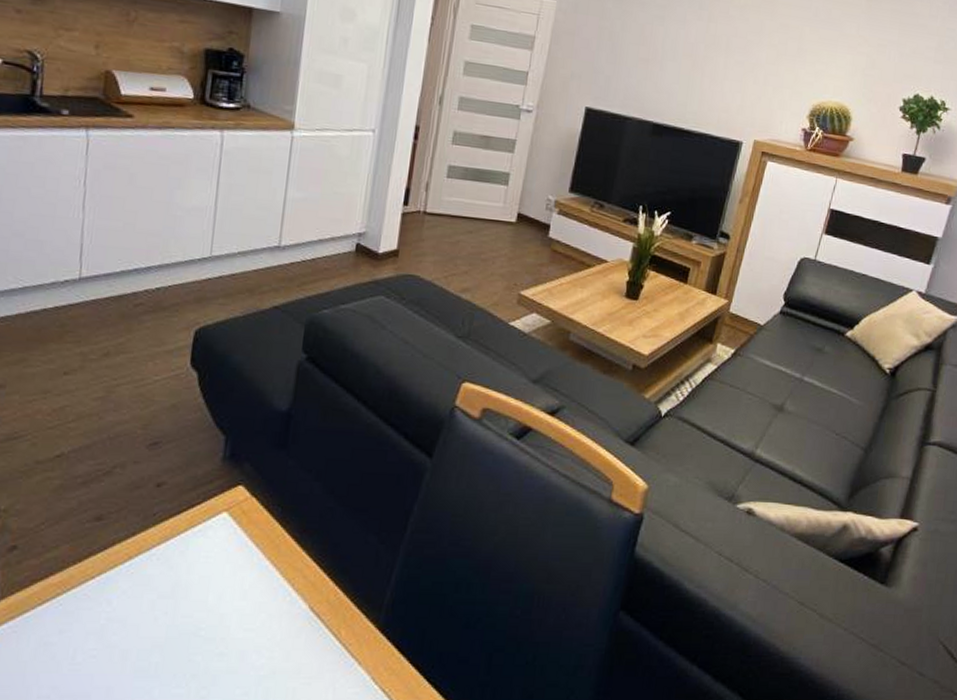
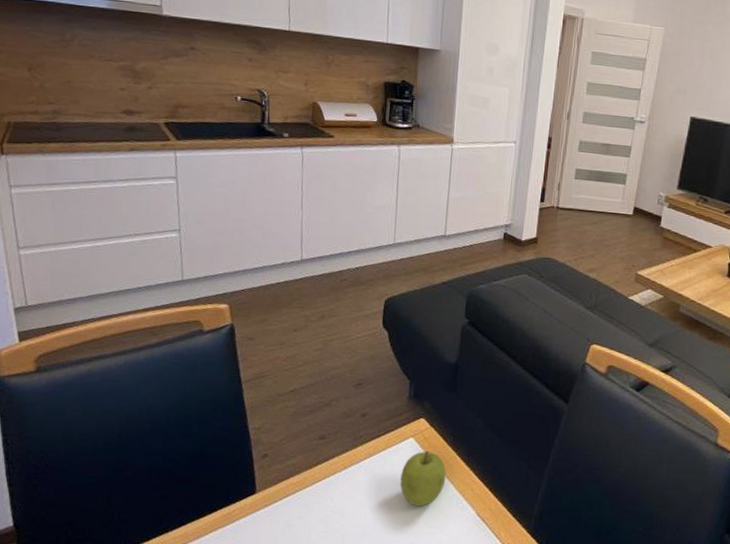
fruit: none [206,529,271,604] -> present [400,451,447,507]

